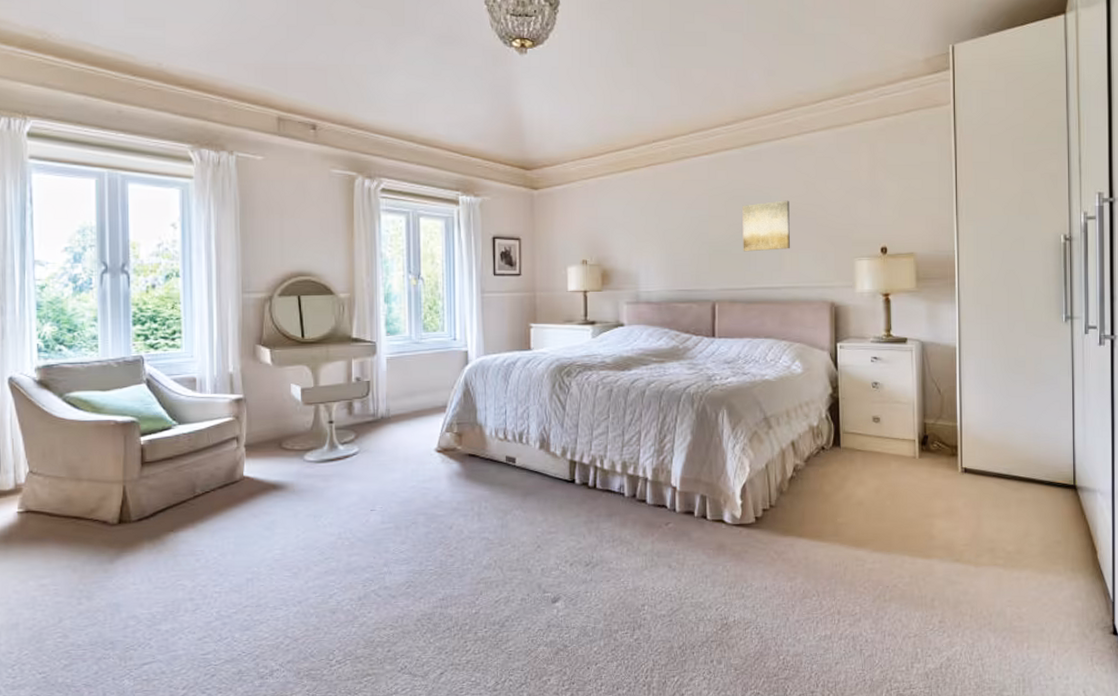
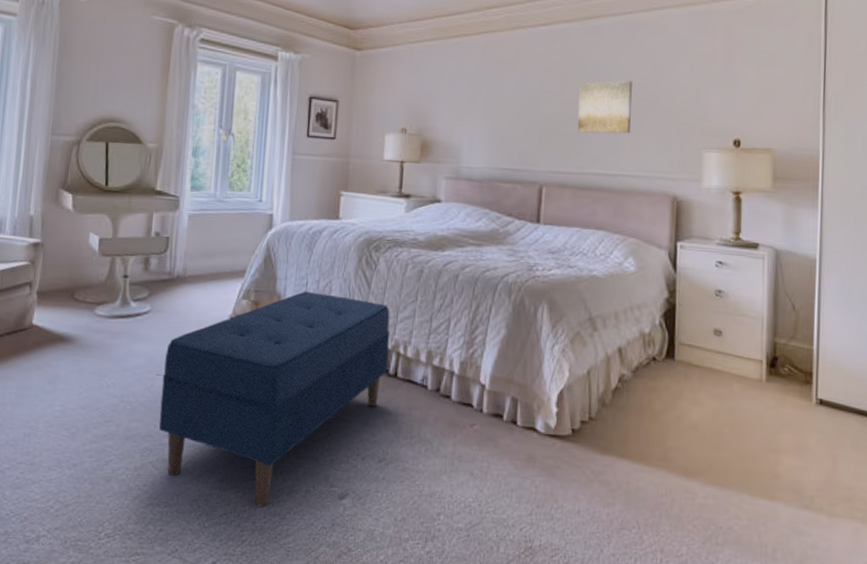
bench: none [376,419,587,619] -> present [158,291,390,508]

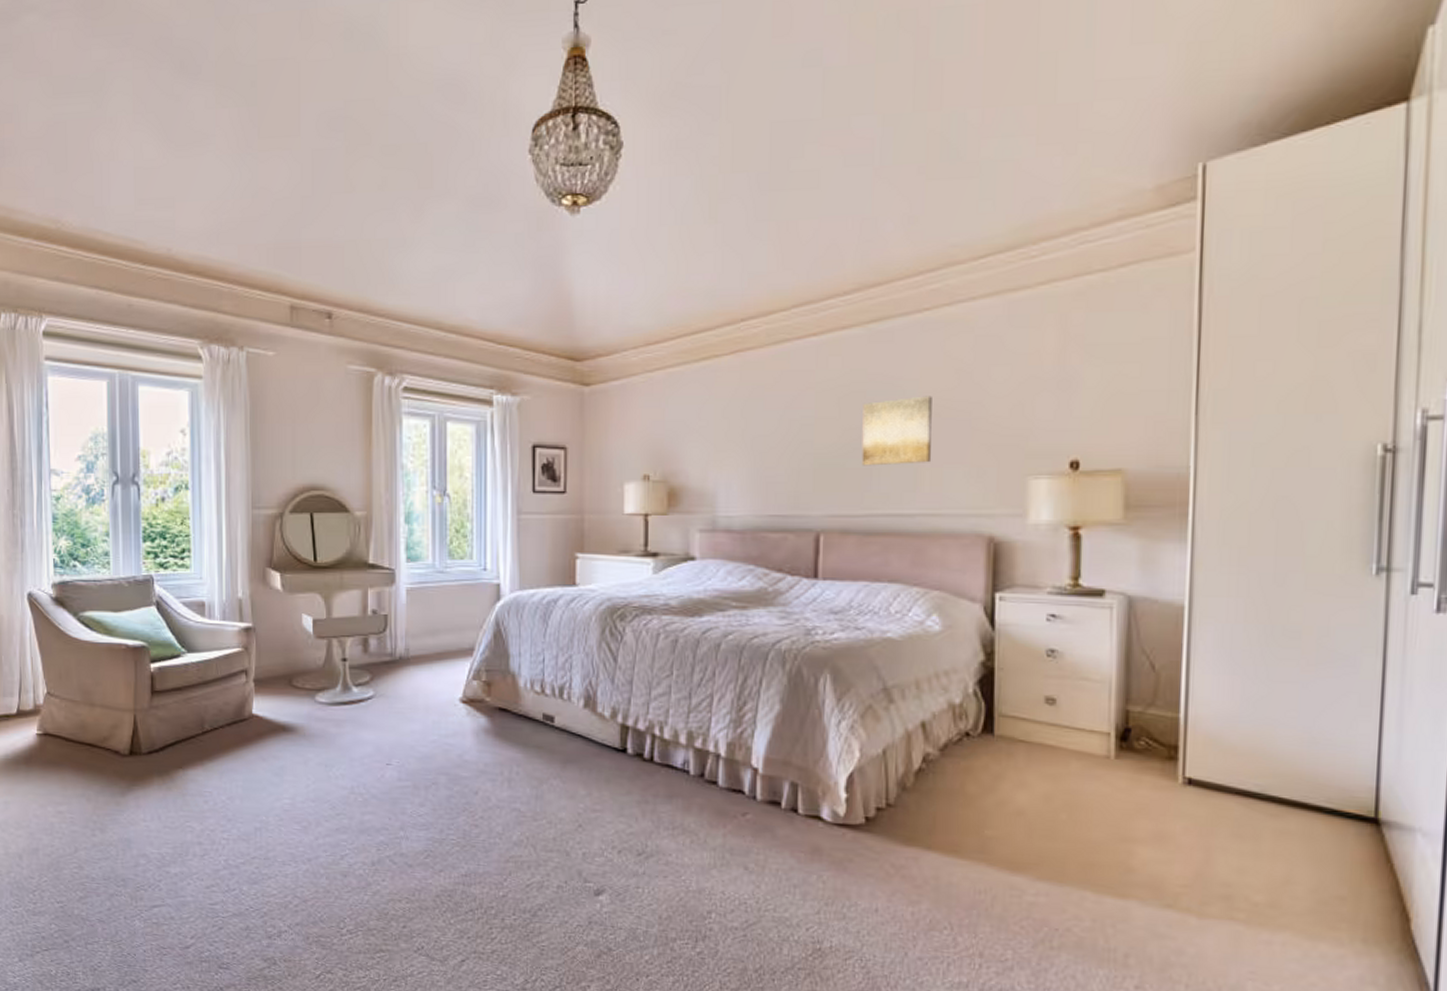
bench: present [158,291,390,508] -> none [393,668,643,904]

